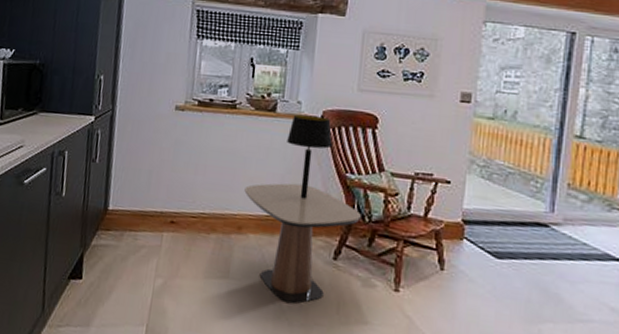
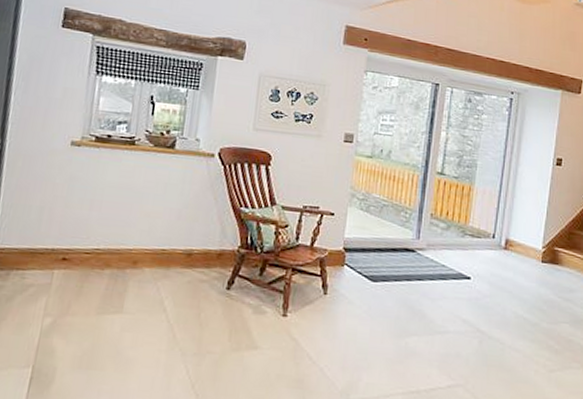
side table: present [244,183,361,303] -> none [141,217,254,334]
table lamp: present [287,114,332,199] -> none [185,151,228,233]

